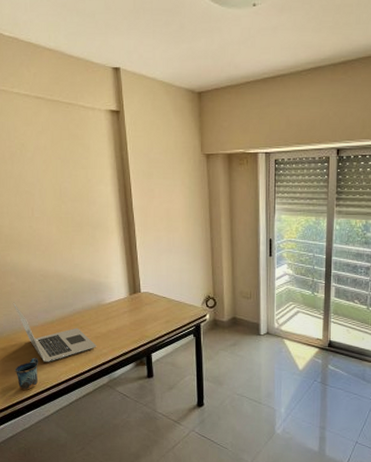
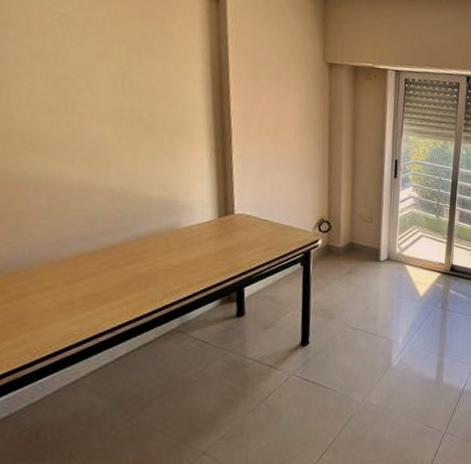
laptop: present [12,302,97,362] -> none [26,226,165,307]
mug: present [15,357,39,390] -> none [21,301,67,348]

